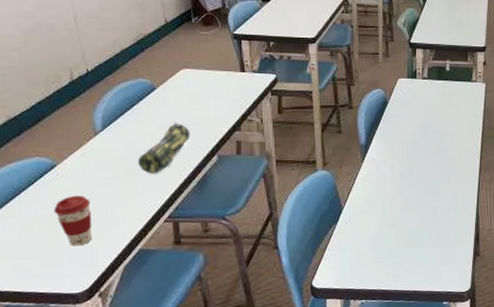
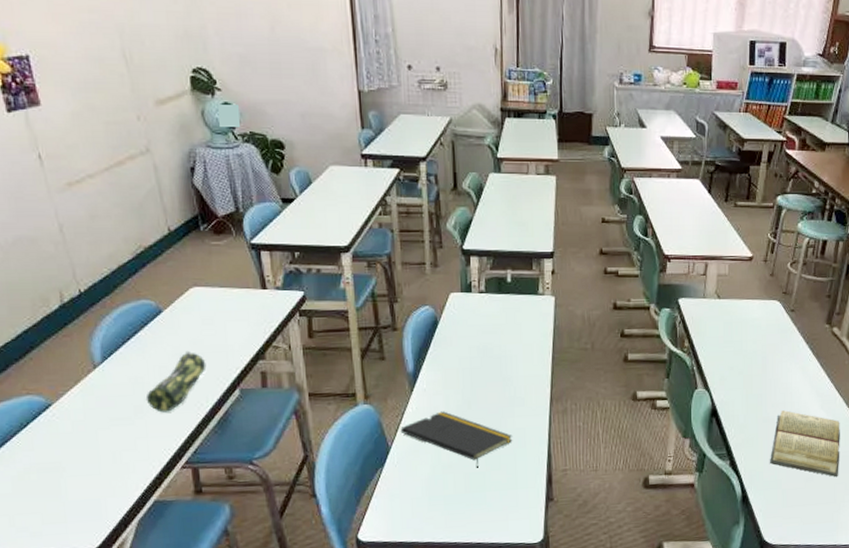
coffee cup: present [53,196,92,246] -> none [51,440,98,498]
notepad: none [352,177,447,227] -> present [400,411,513,468]

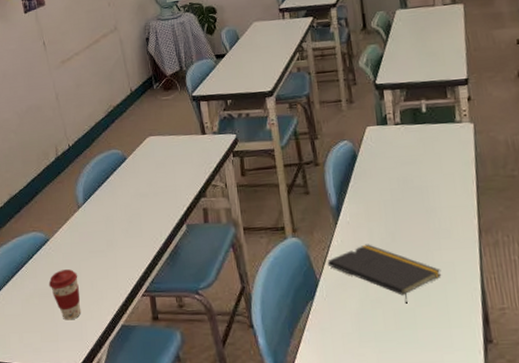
coffee cup: none [51,440,98,498] -> present [48,269,81,320]
pencil case: present [147,350,207,413] -> none [116,191,160,246]

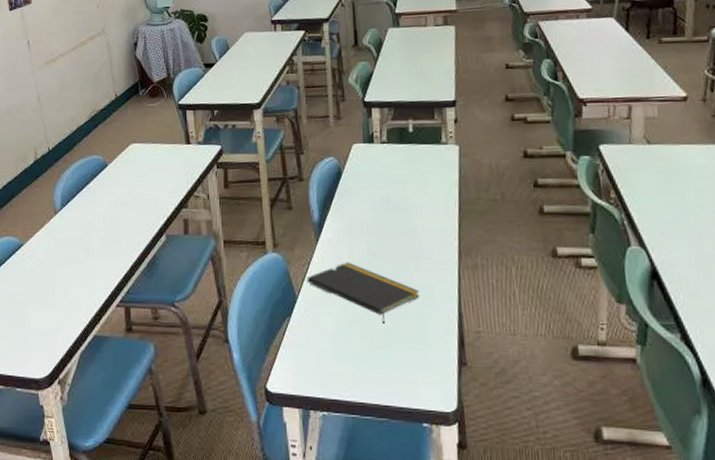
coffee cup: present [48,269,81,320] -> none [20,276,53,329]

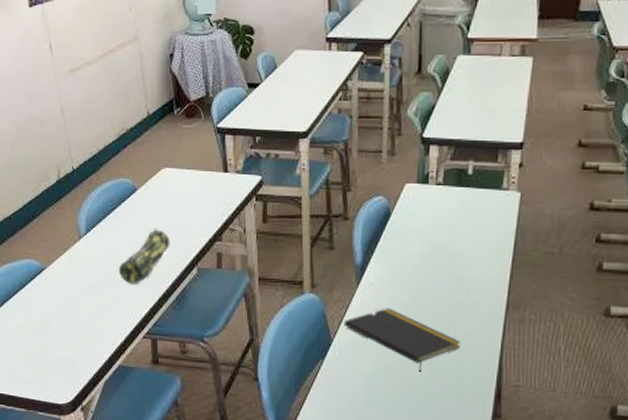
pencil case: none [93,199,140,255] -> present [119,228,170,284]

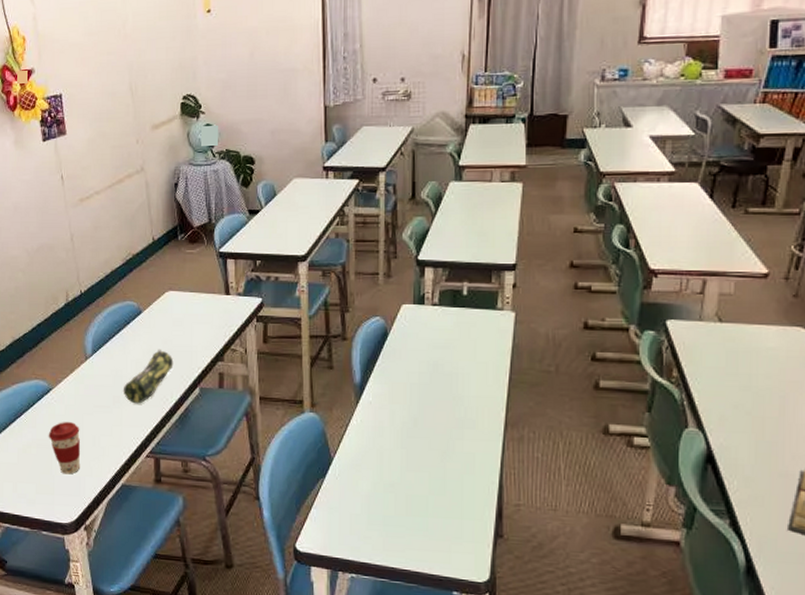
coffee cup: none [42,302,76,355] -> present [48,422,81,475]
notepad: present [344,308,461,372] -> none [343,426,461,491]

